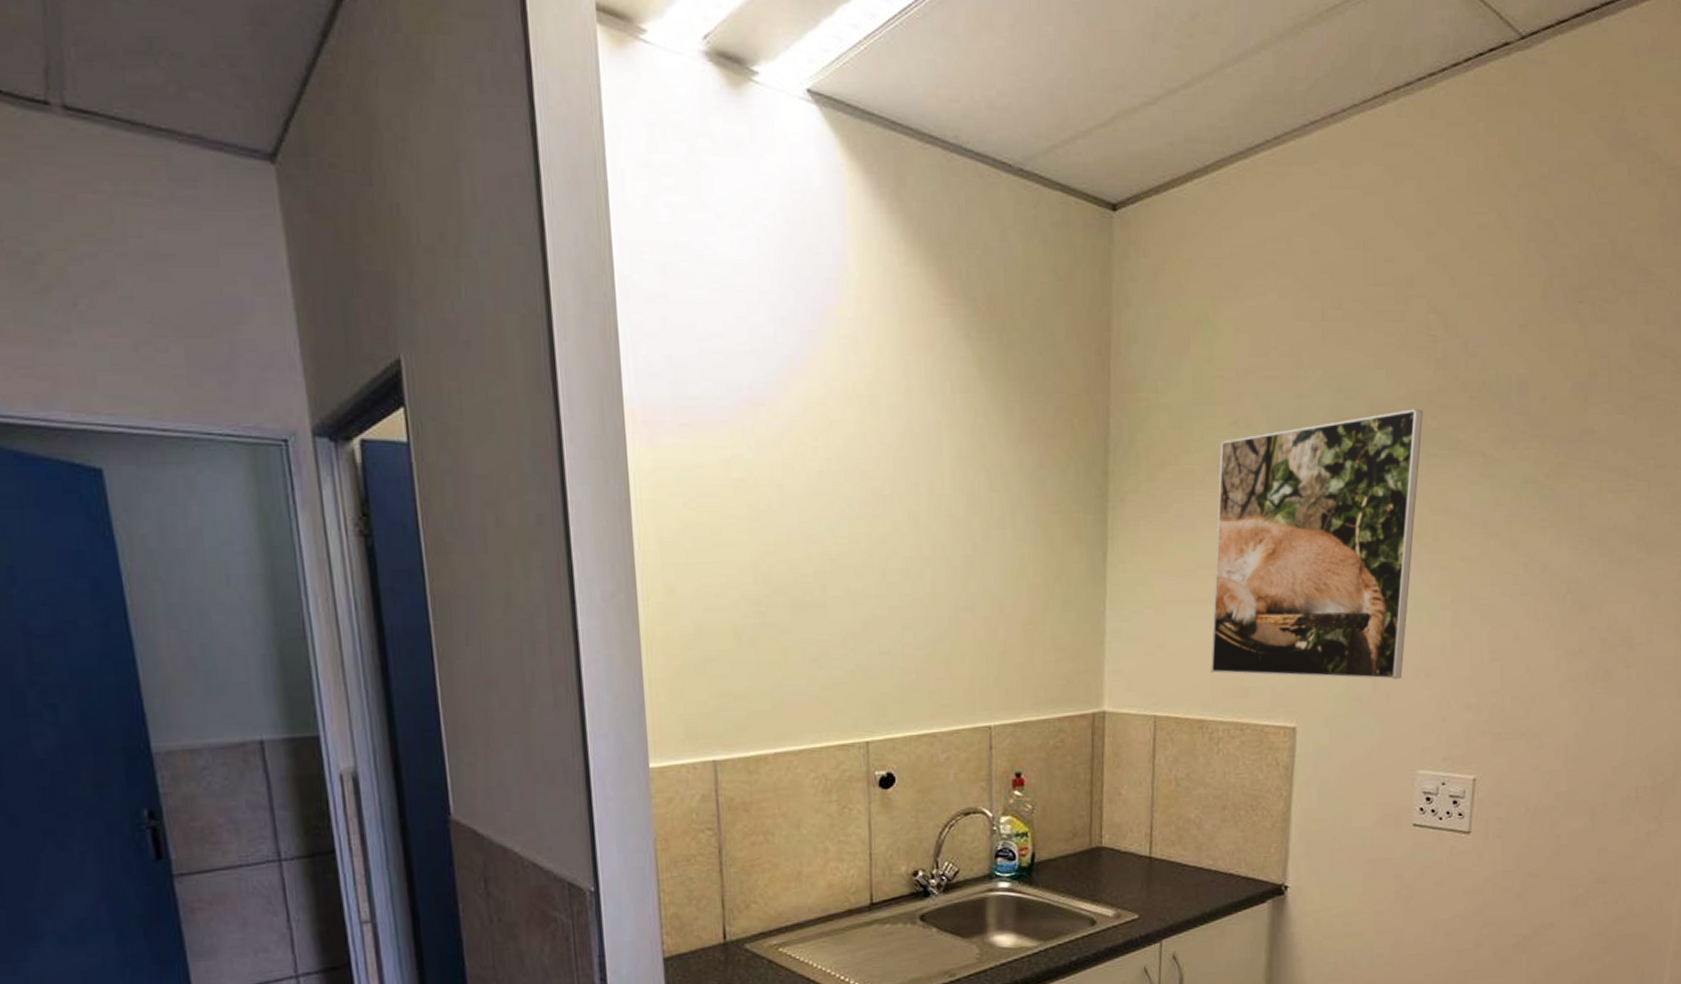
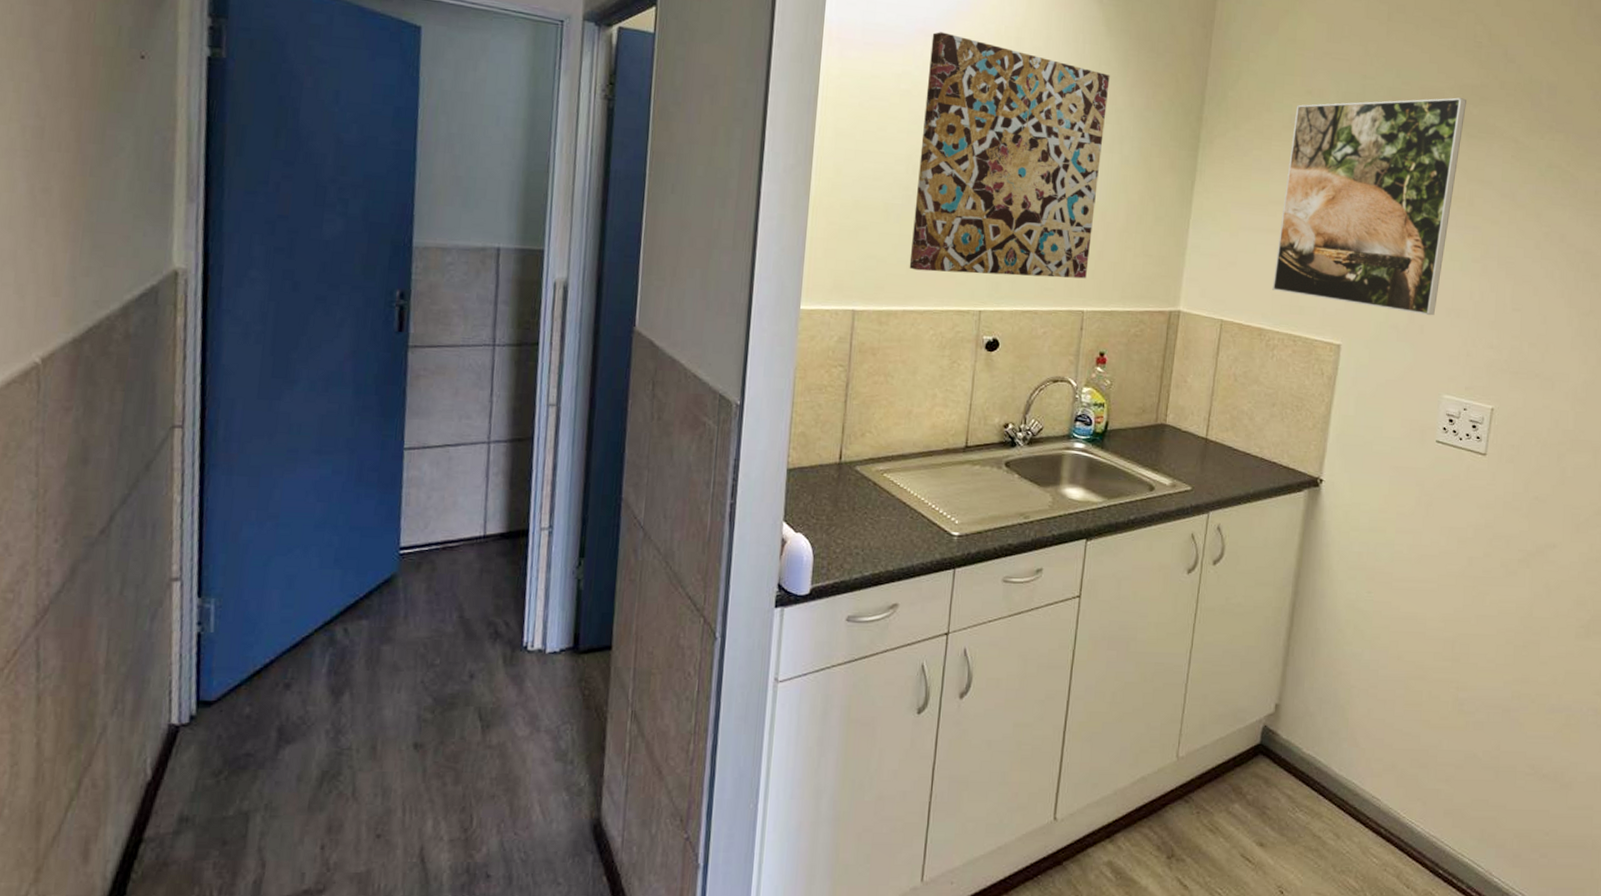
wall art: none [762,399,991,703] -> present [909,32,1110,279]

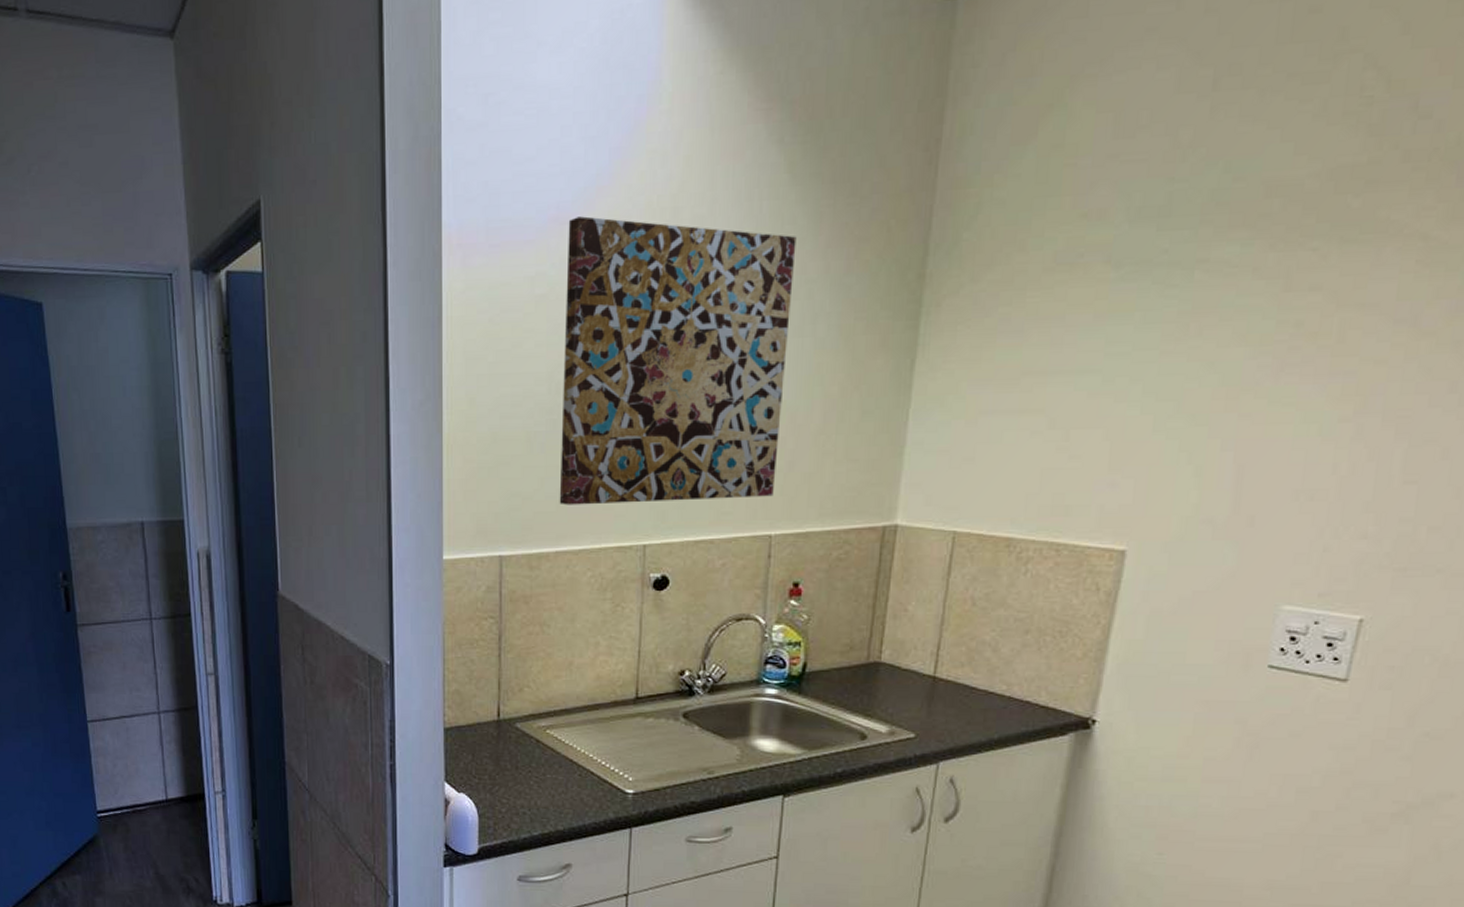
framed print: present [1272,97,1466,316] -> none [1026,186,1341,502]

